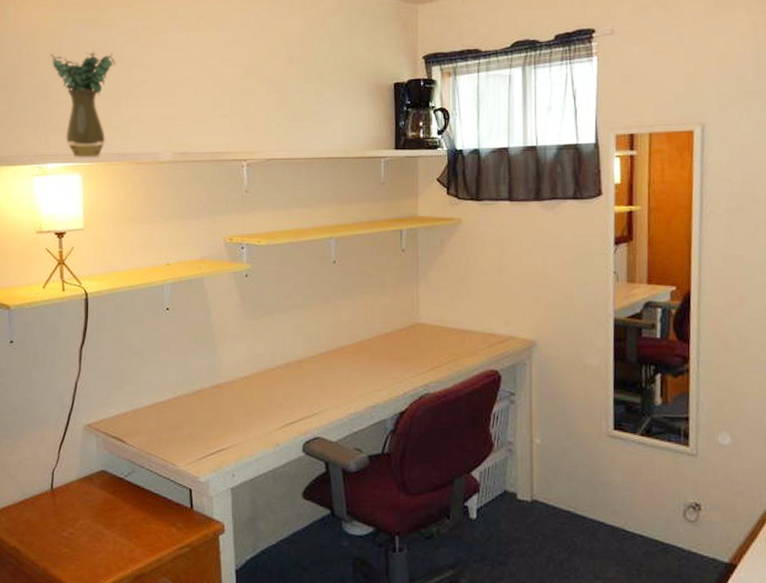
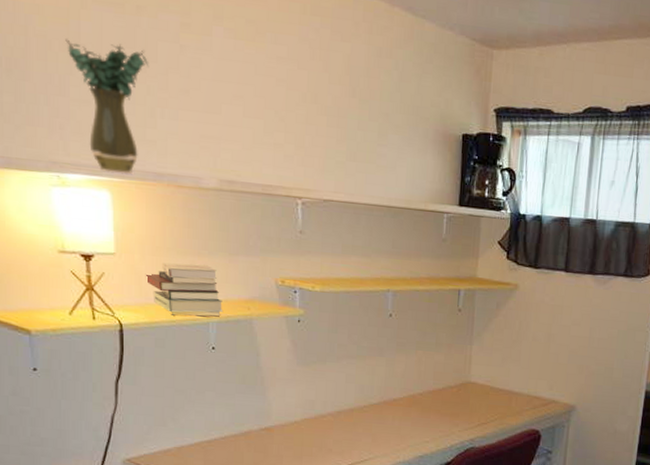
books: none [108,231,177,281] -> present [145,262,224,317]

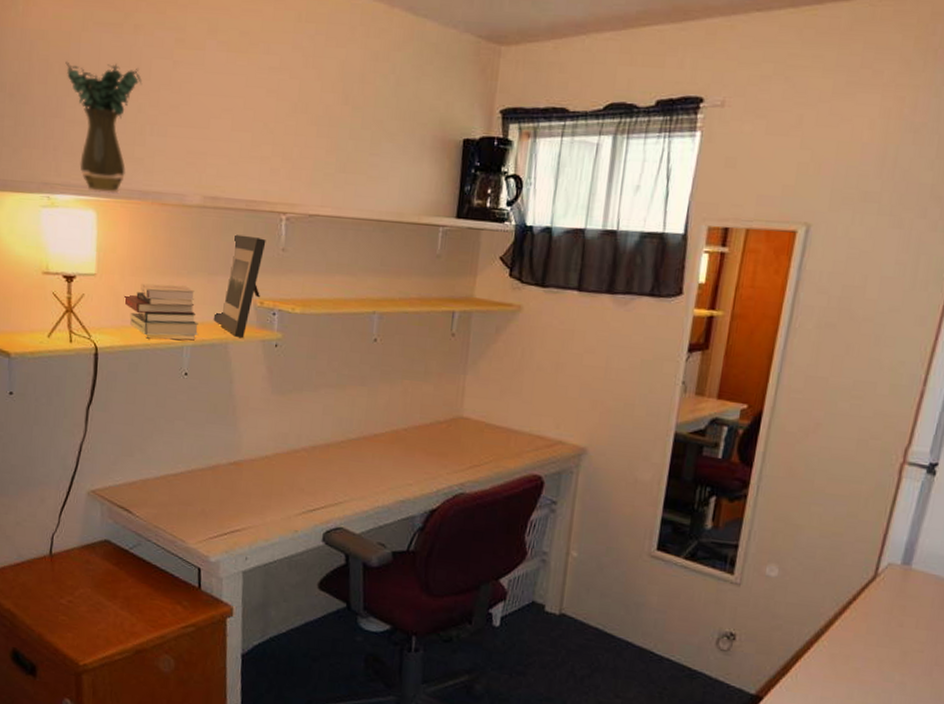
picture frame: none [237,217,284,314] -> present [213,234,266,338]

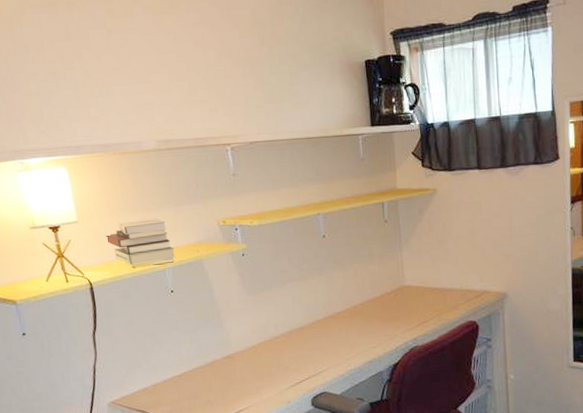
vase: present [65,61,143,194] -> none [12,38,86,152]
picture frame: present [213,234,266,338] -> none [185,168,222,254]

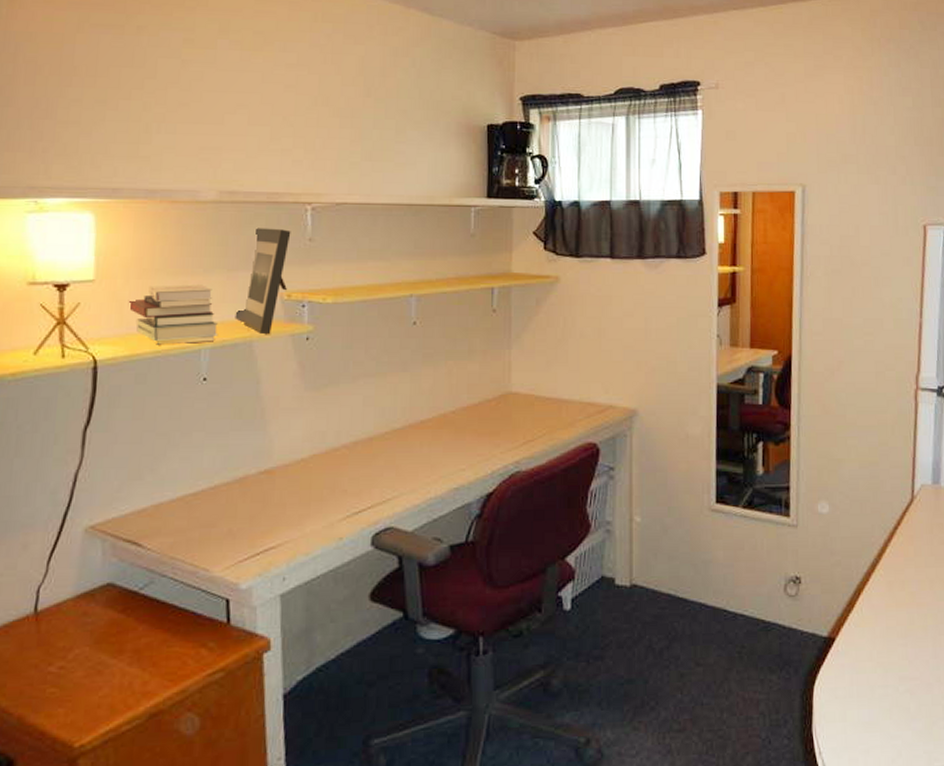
picture frame: none [185,168,222,254] -> present [235,228,291,334]

